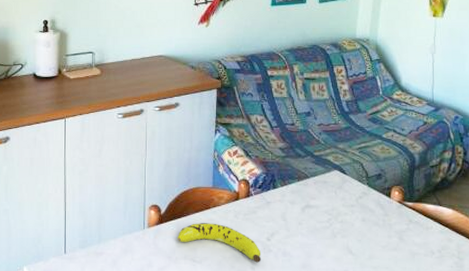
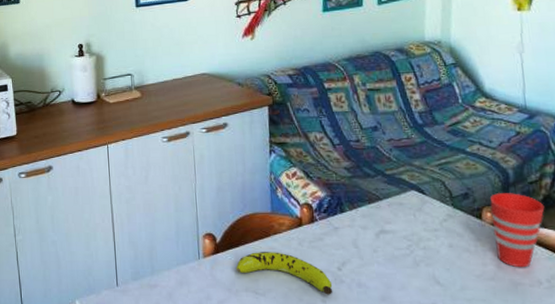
cup: none [398,175,441,240] -> present [490,193,545,268]

